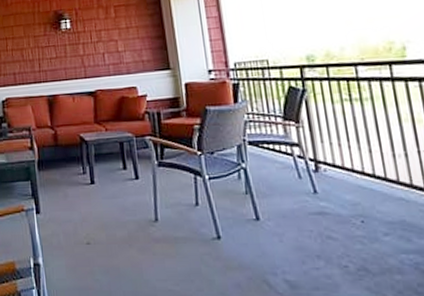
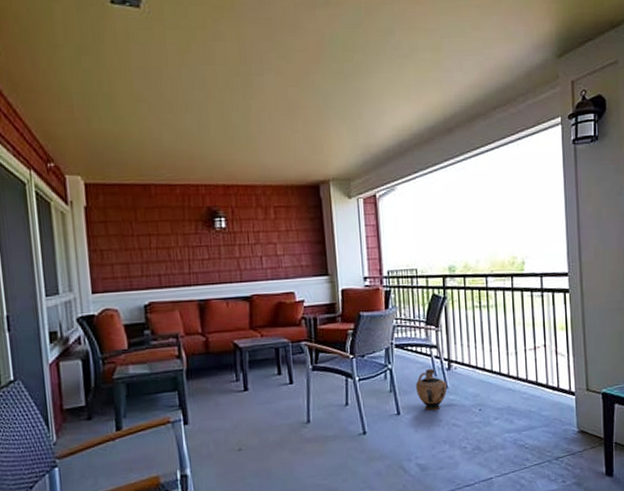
ceramic jug: none [276,170,316,218] -> present [416,369,447,410]

